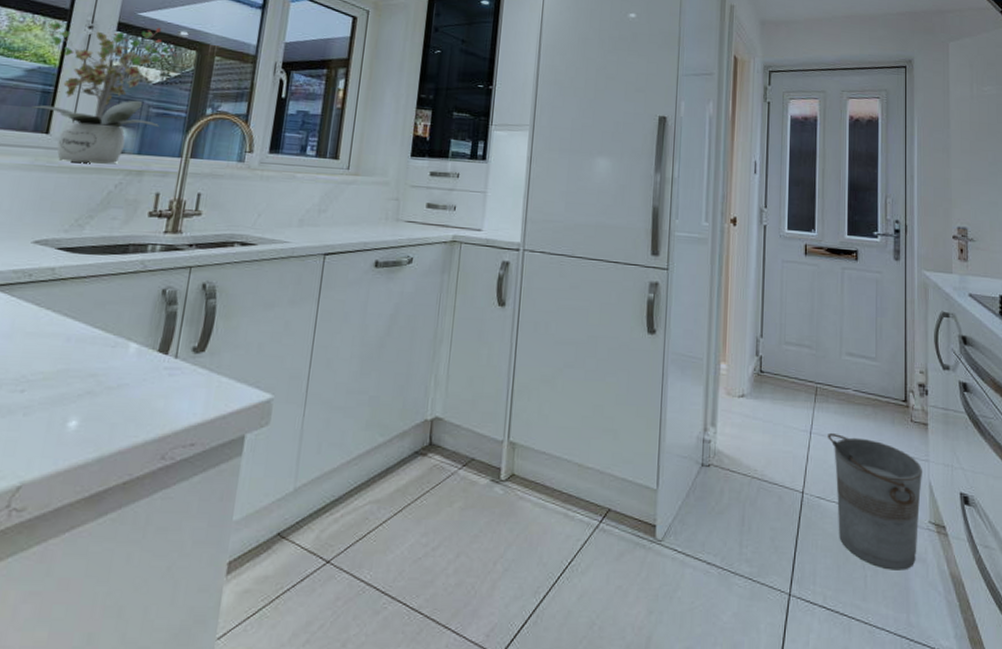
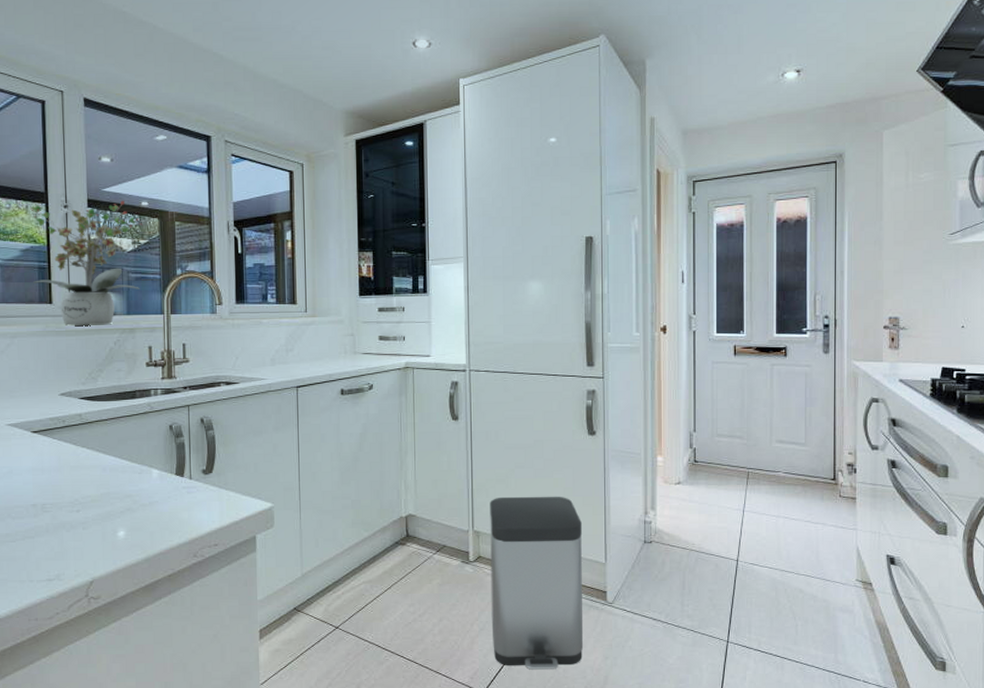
pedal bin: none [517,401,635,626] -> present [490,496,583,670]
bucket: present [828,432,923,570] -> none [760,510,851,620]

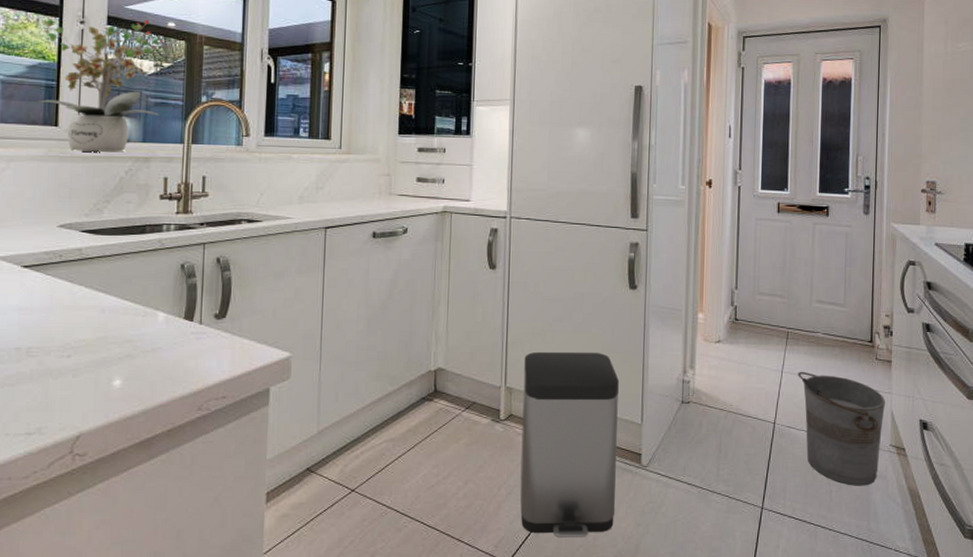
bucket: none [760,510,851,620] -> present [798,371,886,486]

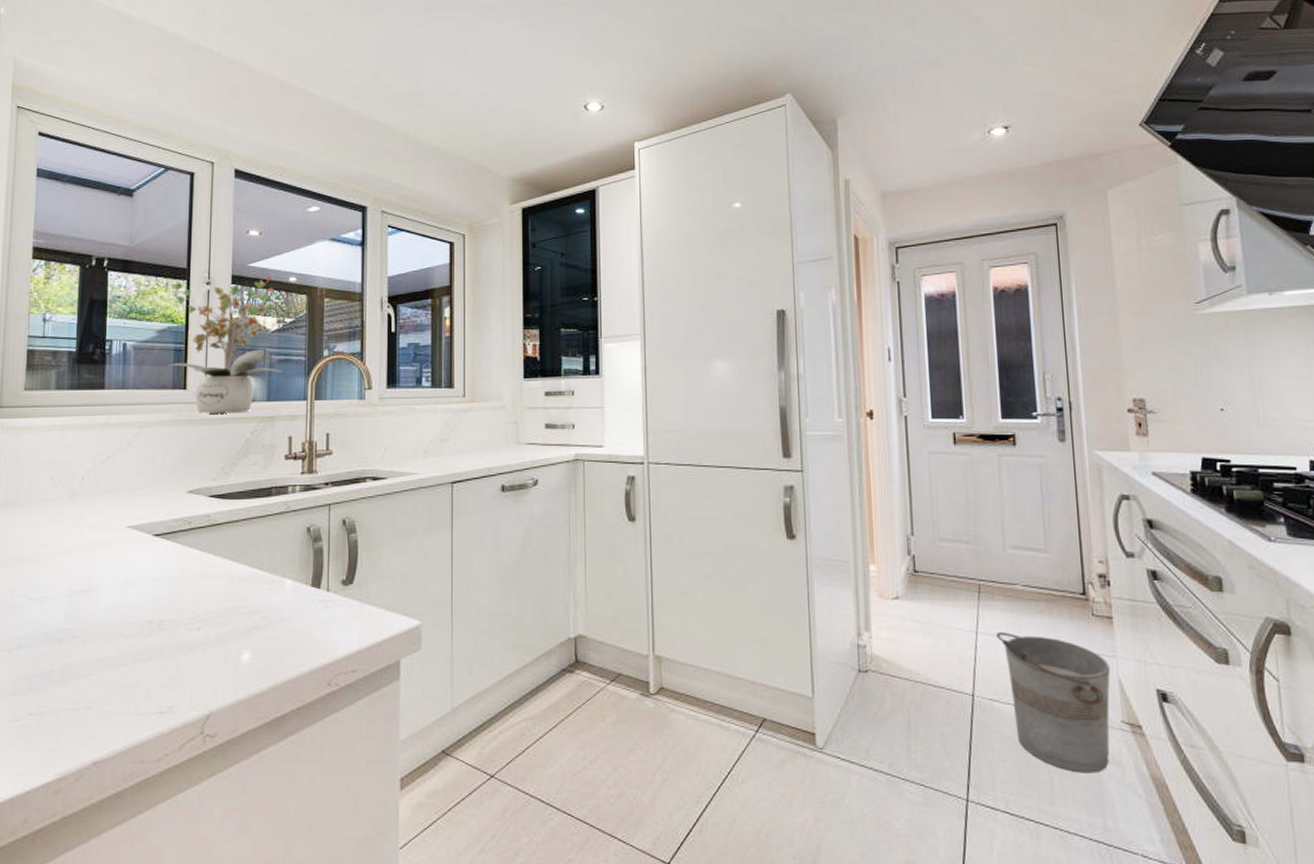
pedal bin: present [520,351,620,537] -> none [673,613,789,834]

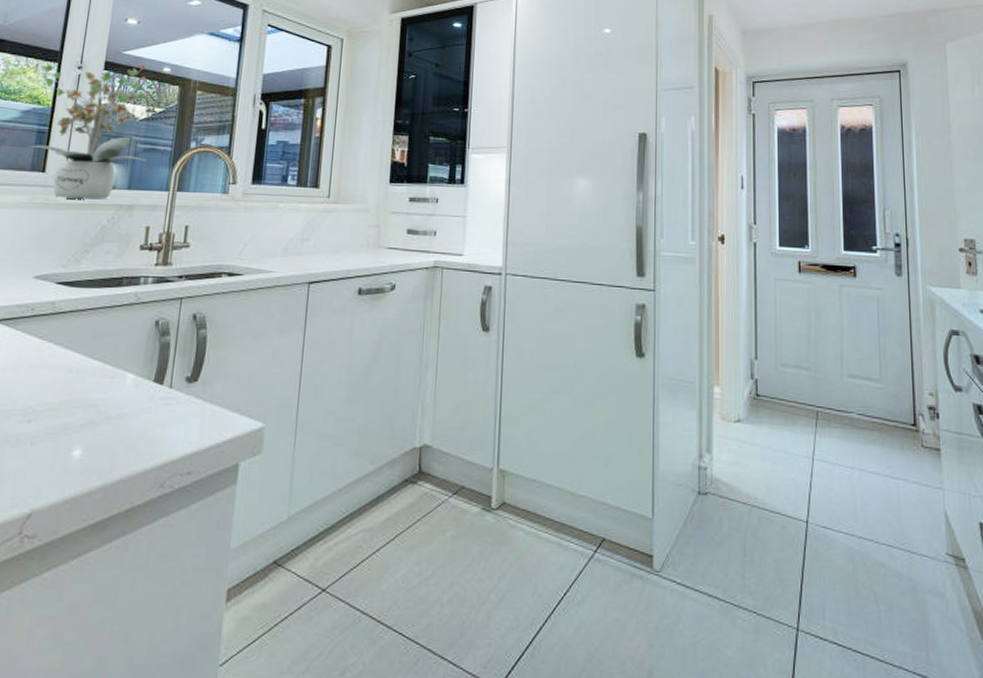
bucket: present [996,631,1111,773] -> none [832,458,938,605]

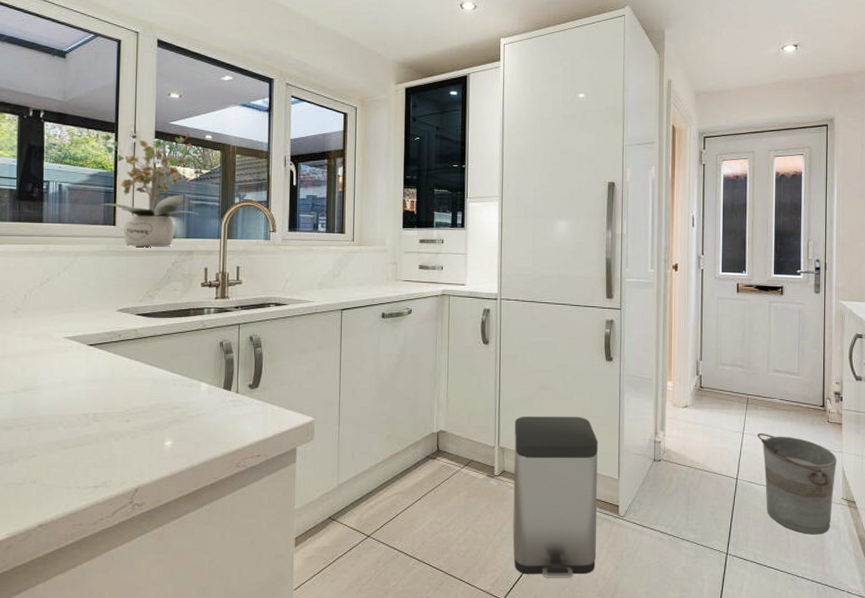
pedal bin: none [513,428,627,659] -> present [513,416,599,578]
bucket: none [832,458,938,605] -> present [757,432,838,535]

